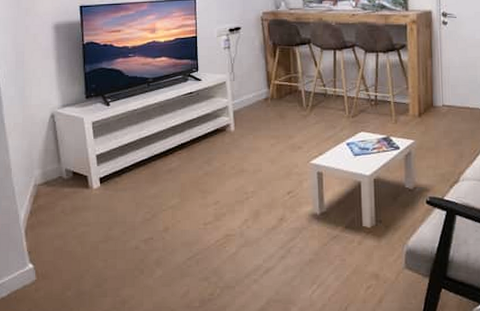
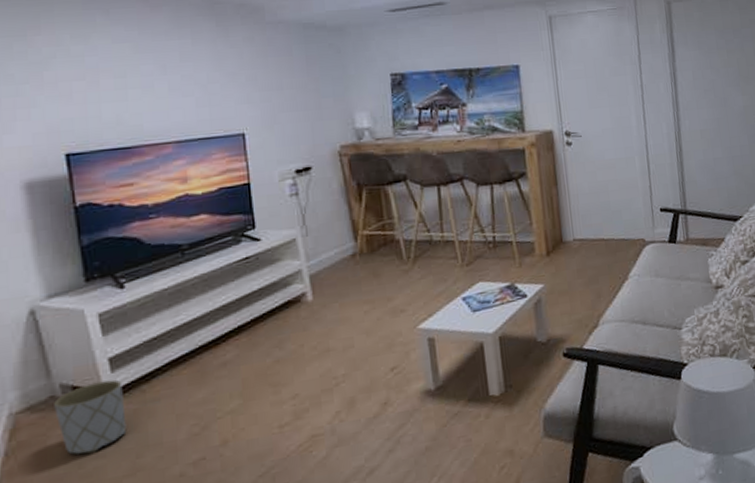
planter: none [61,171,104,221] -> present [54,379,127,455]

